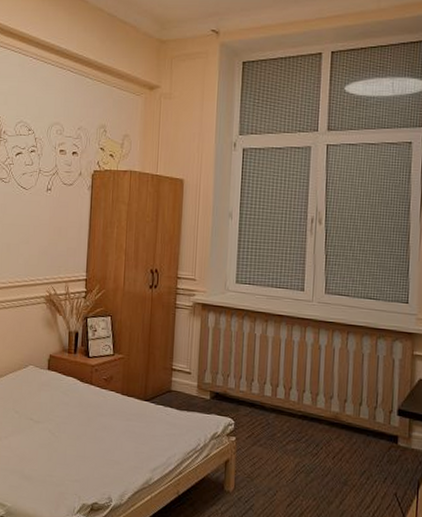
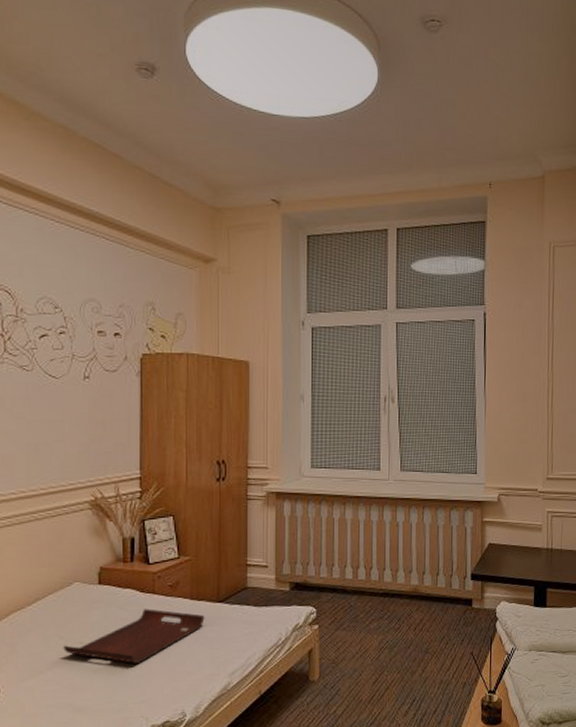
serving tray: none [17,397,133,446] -> present [63,608,205,664]

